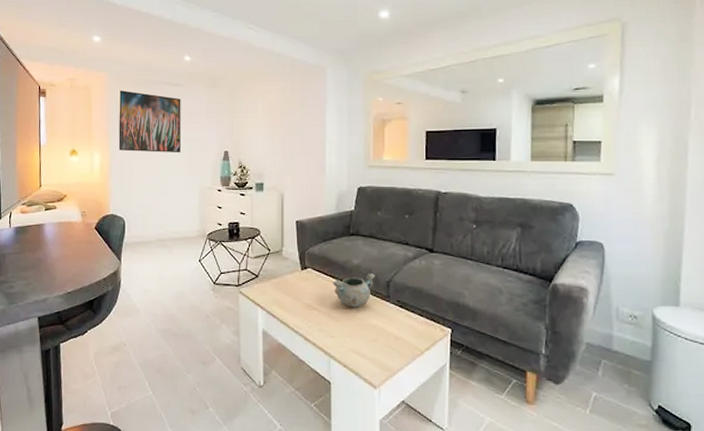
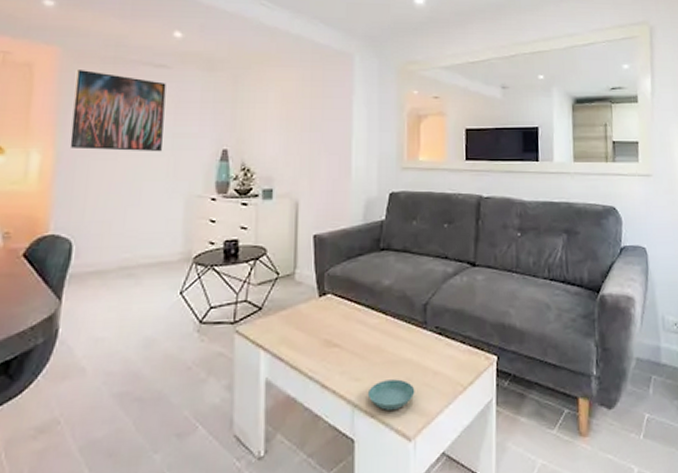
decorative bowl: present [333,273,375,307] -> none [358,295,410,340]
saucer: none [340,339,380,363] -> present [367,379,415,410]

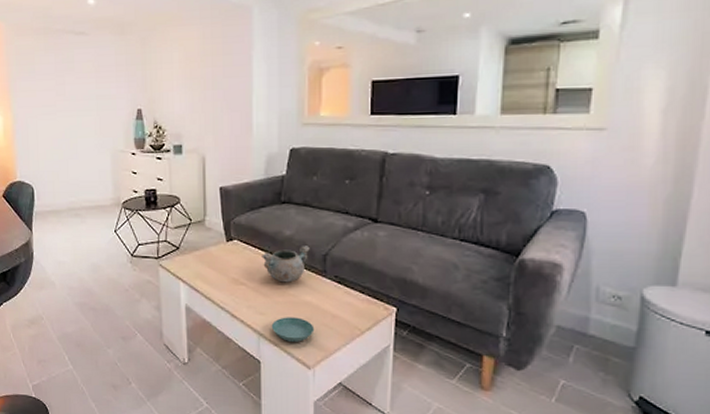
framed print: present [70,70,166,152] -> none [17,42,89,113]
decorative bowl: none [358,295,410,340] -> present [262,246,310,283]

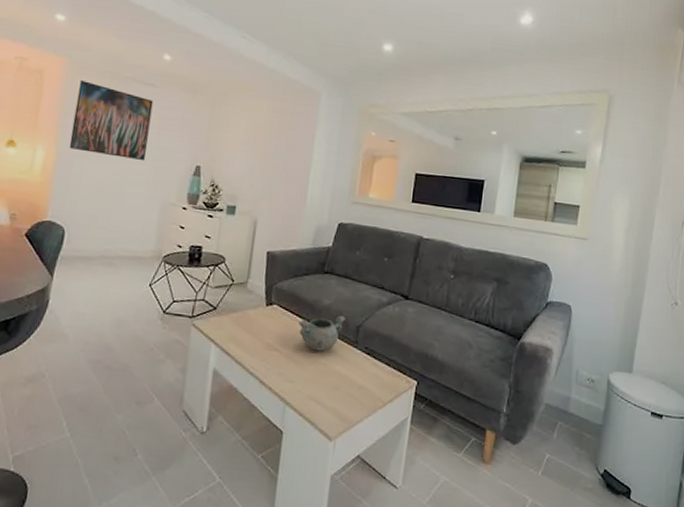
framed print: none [17,42,89,113] -> present [69,80,154,161]
saucer: present [271,317,315,342] -> none [298,386,341,412]

